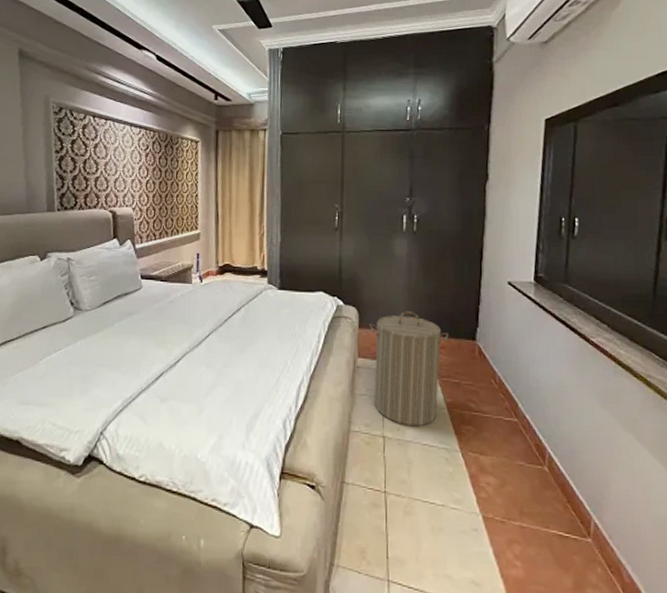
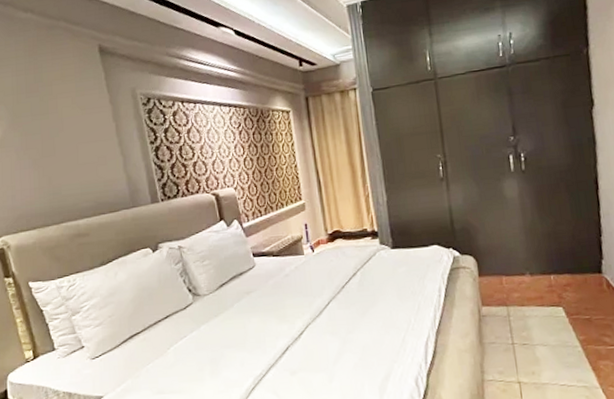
laundry hamper: present [369,311,449,427] -> none [489,252,573,369]

